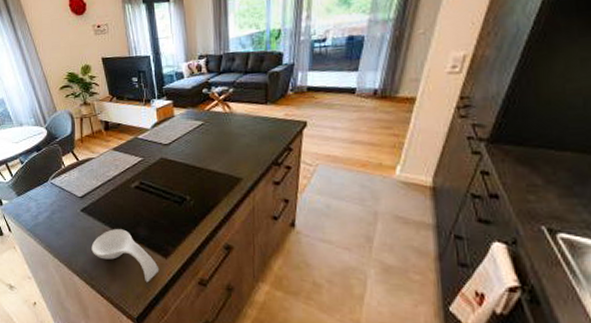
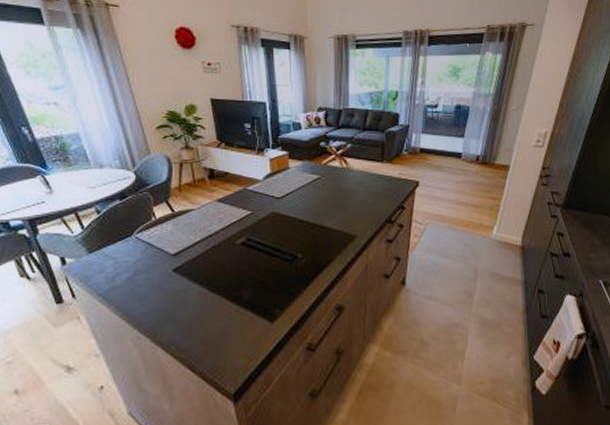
spoon rest: present [91,229,160,283] -> none [183,291,264,352]

